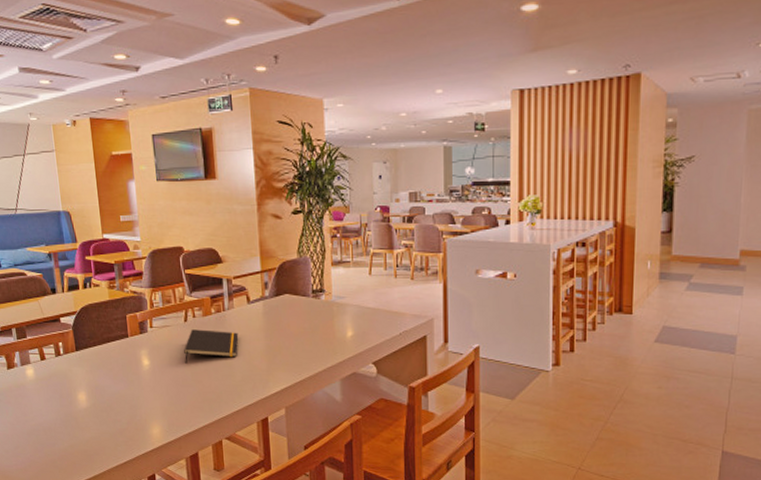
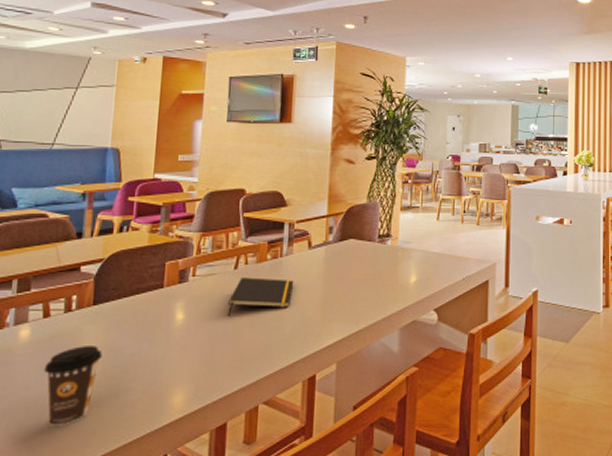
coffee cup: none [50,384,91,447] -> present [44,346,103,427]

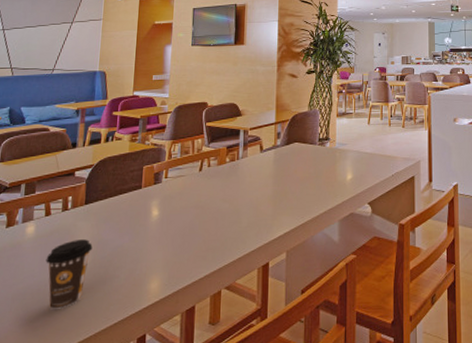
notepad: present [227,277,294,316] -> none [194,178,249,212]

